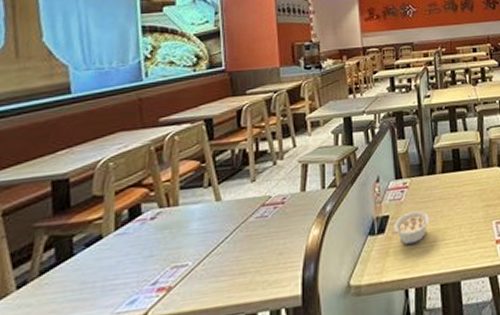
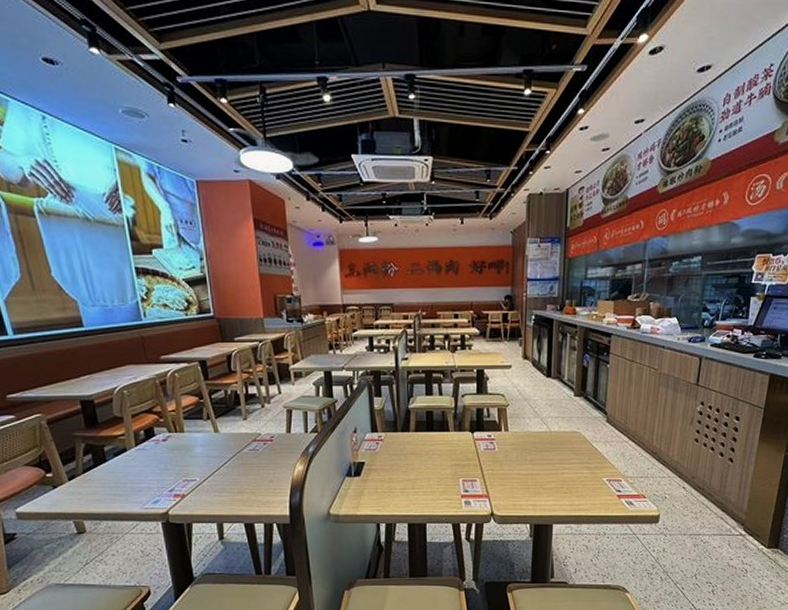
legume: present [392,210,430,245] -> none [367,461,402,489]

